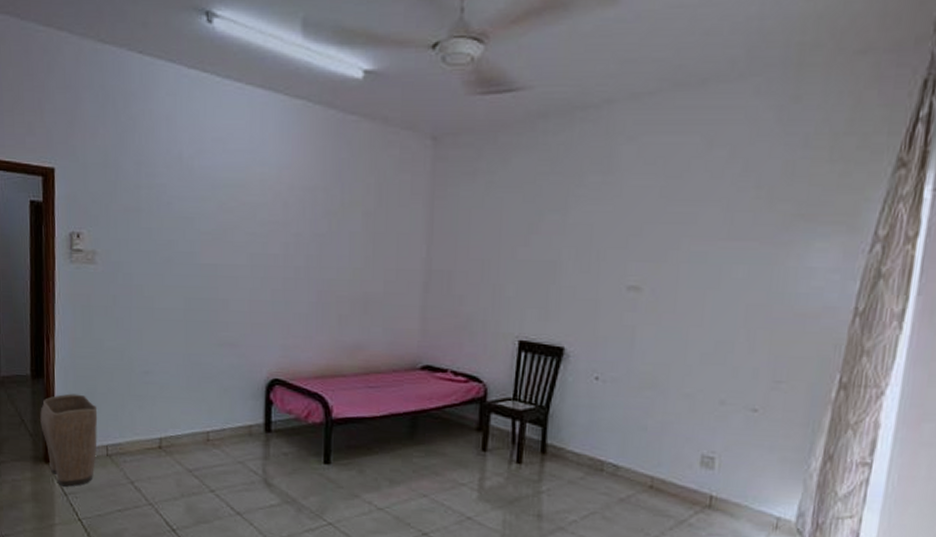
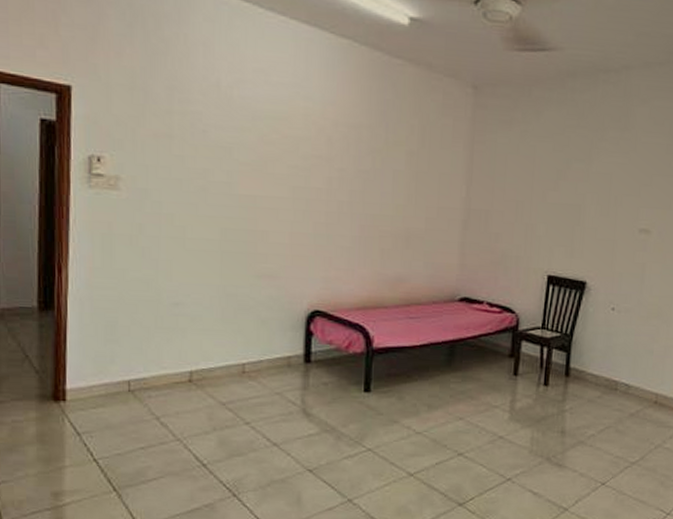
laundry basket: present [40,393,98,487] -> none [48,326,119,426]

